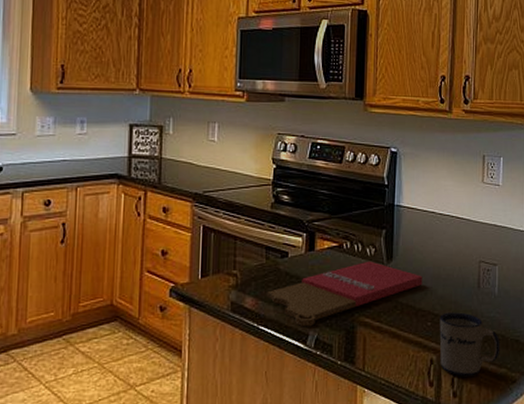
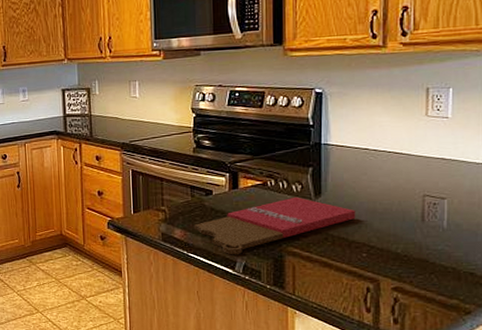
mug: present [439,312,500,377] -> none [376,244,451,306]

